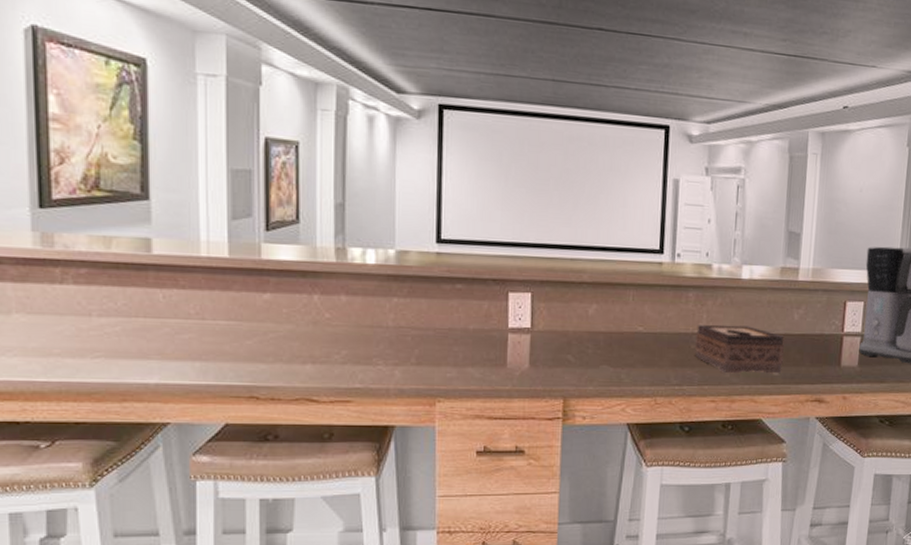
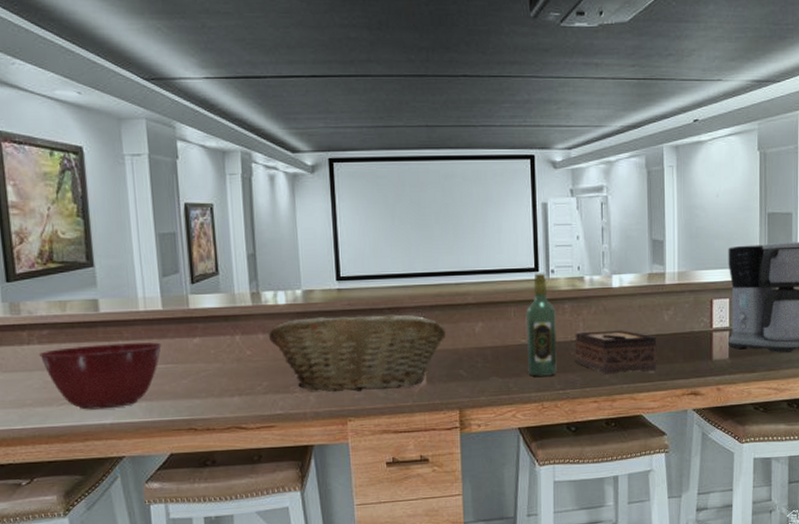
mixing bowl: none [74,291,226,367] -> present [39,342,163,410]
fruit basket: none [352,282,556,370] -> present [268,314,447,392]
wine bottle: none [642,255,680,369] -> present [525,273,558,376]

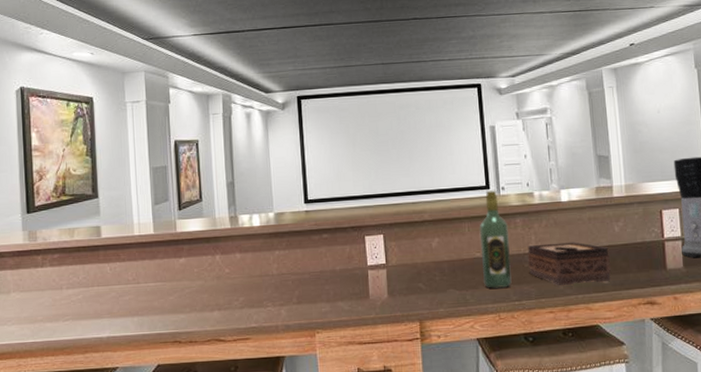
mixing bowl: present [39,342,163,410] -> none [50,263,153,325]
fruit basket: present [268,314,447,392] -> none [244,232,406,306]

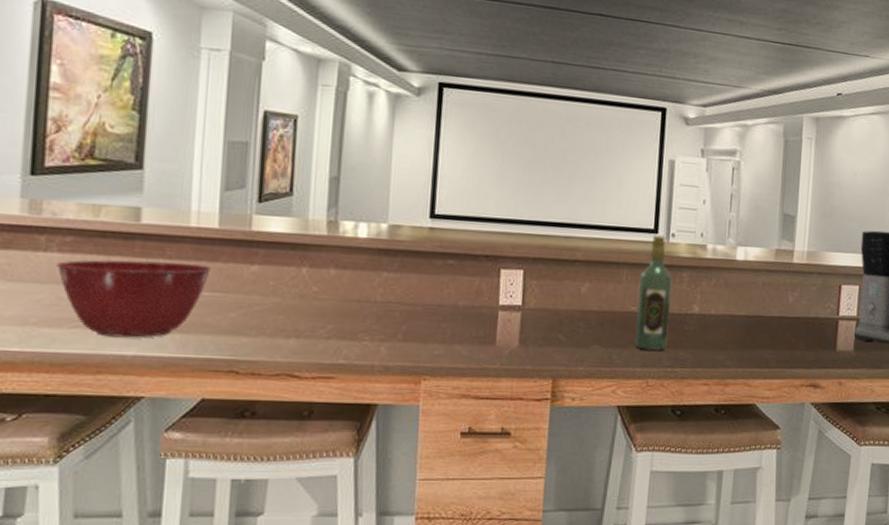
mixing bowl: none [50,263,153,325] -> present [57,260,212,338]
tissue box: present [527,242,611,285] -> none [688,305,779,358]

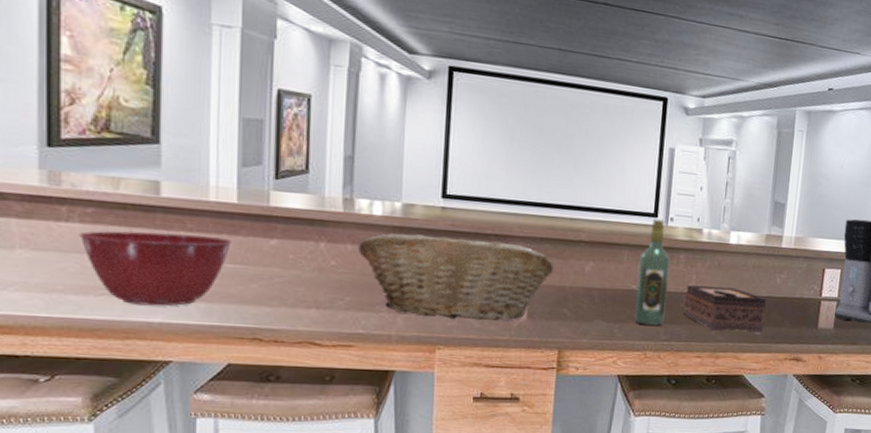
fruit basket: none [341,256,548,348] -> present [357,233,555,321]
tissue box: none [688,305,779,358] -> present [684,285,766,334]

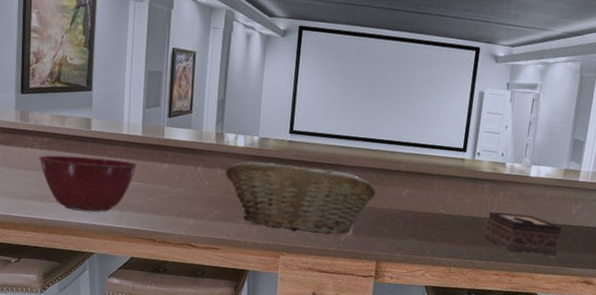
wine bottle: present [634,219,671,325] -> none [441,153,476,245]

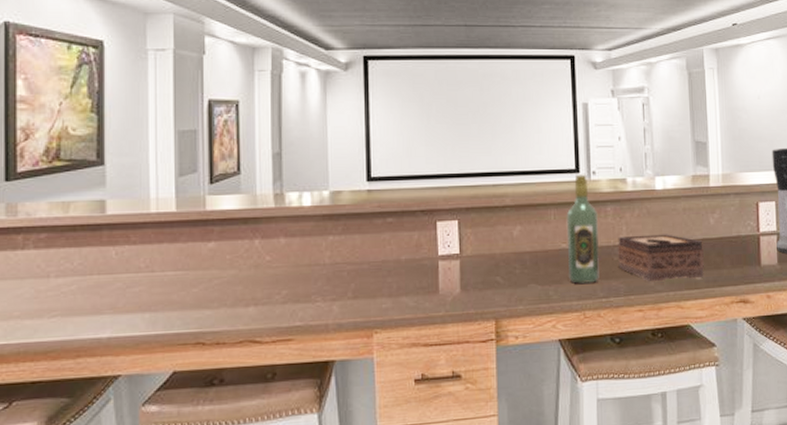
mixing bowl: present [39,155,138,212] -> none [34,247,173,323]
fruit basket: present [225,161,377,234] -> none [290,217,483,301]
wine bottle: none [441,153,476,245] -> present [566,174,600,283]

